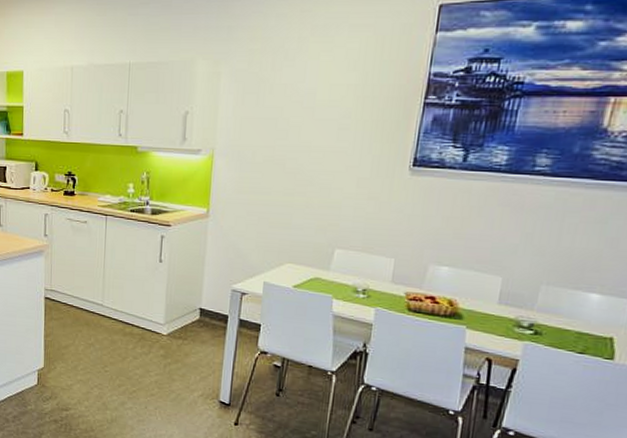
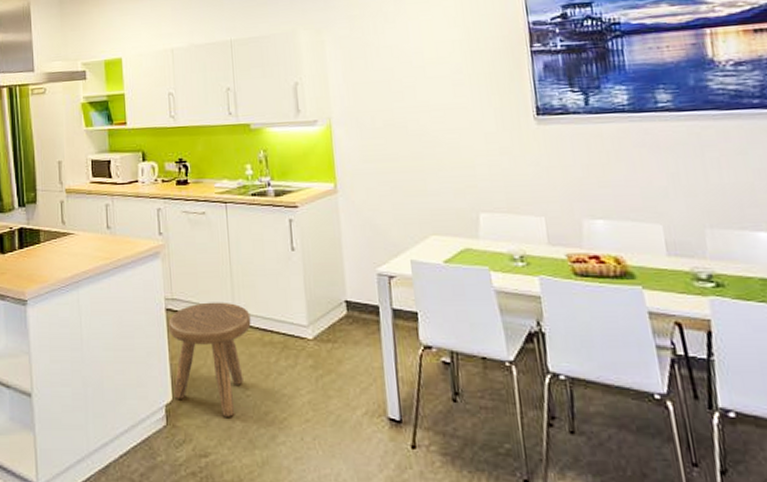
stool: none [45,296,116,385] -> present [168,302,251,417]

